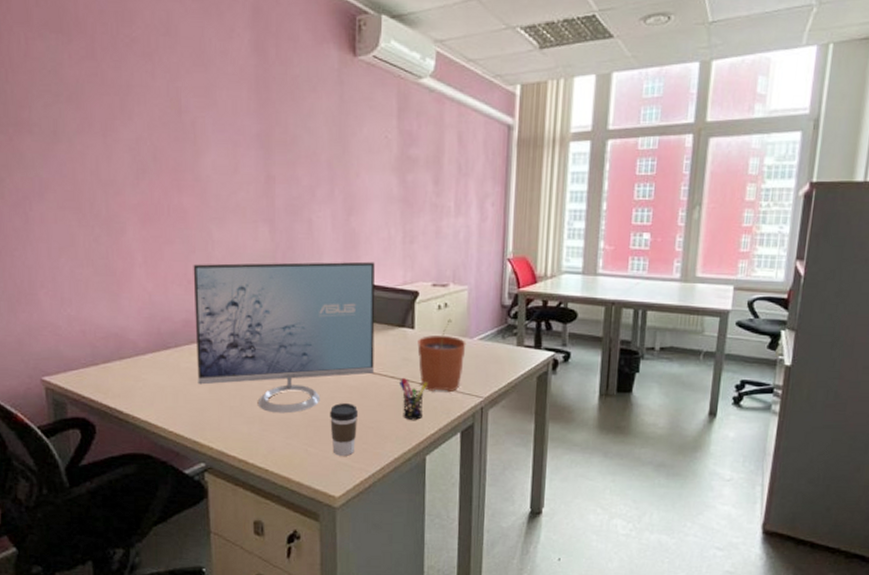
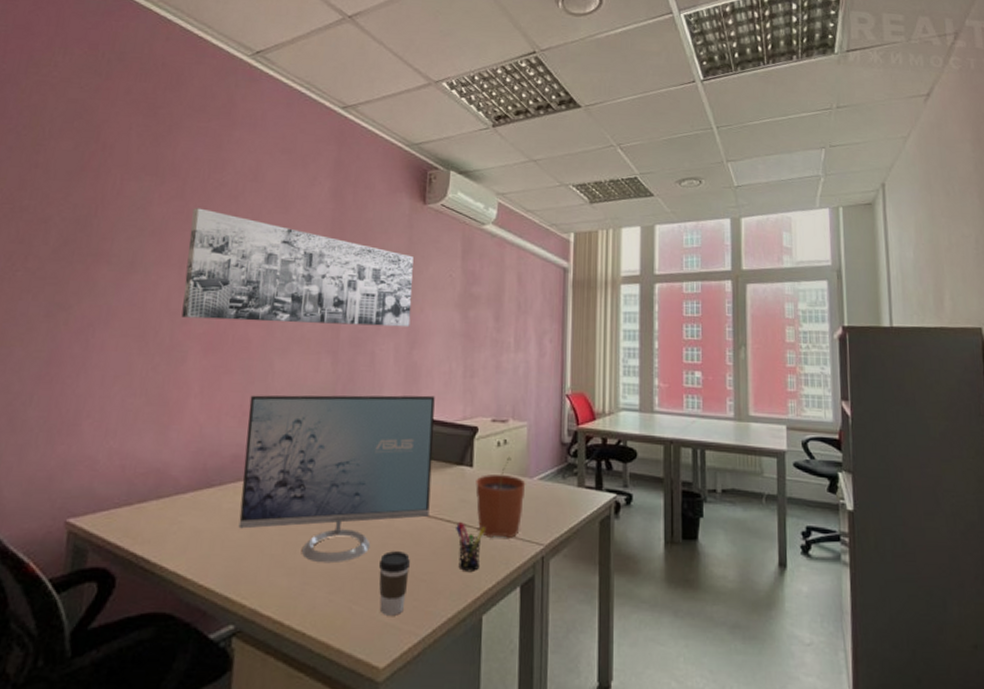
wall art: none [107,69,347,194] -> present [181,208,414,327]

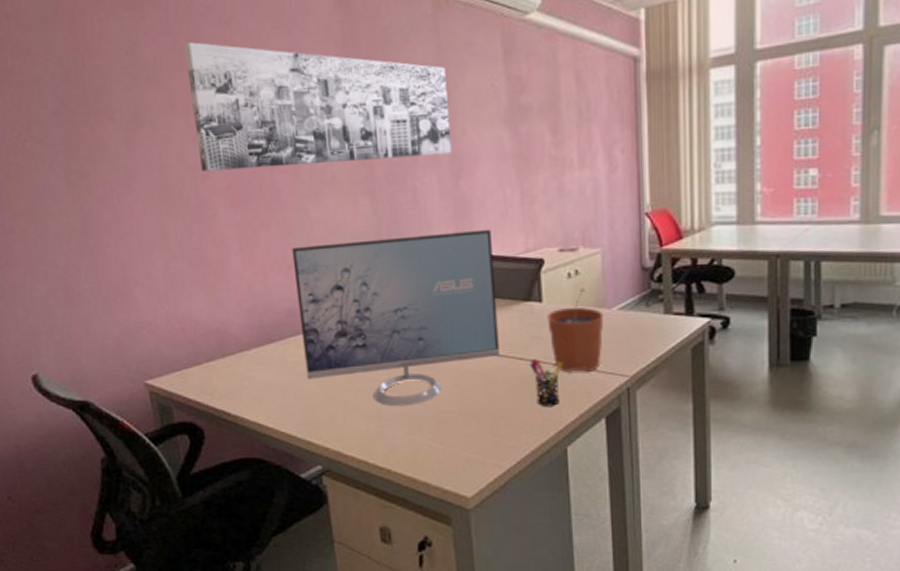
coffee cup: present [379,551,410,616] -> none [454,391,486,451]

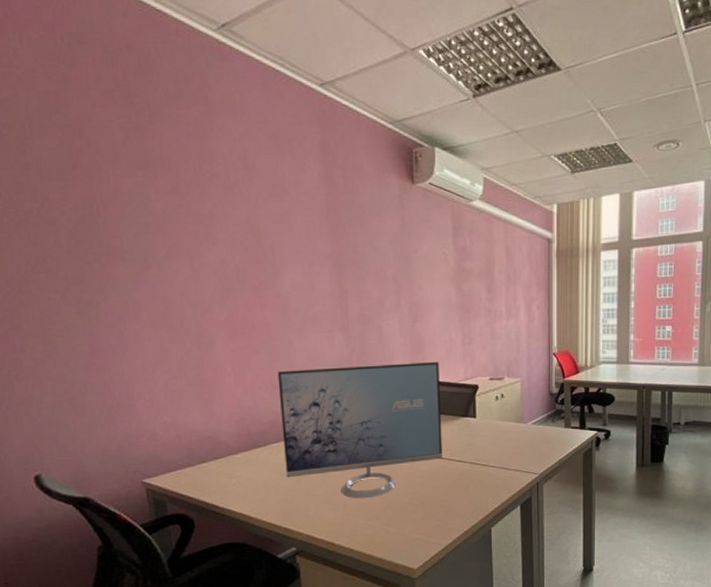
wall art: present [184,42,452,172] -> none [191,201,411,307]
pen holder: present [530,359,562,406] -> none [465,461,490,497]
plant pot: present [547,287,604,372] -> none [479,407,522,471]

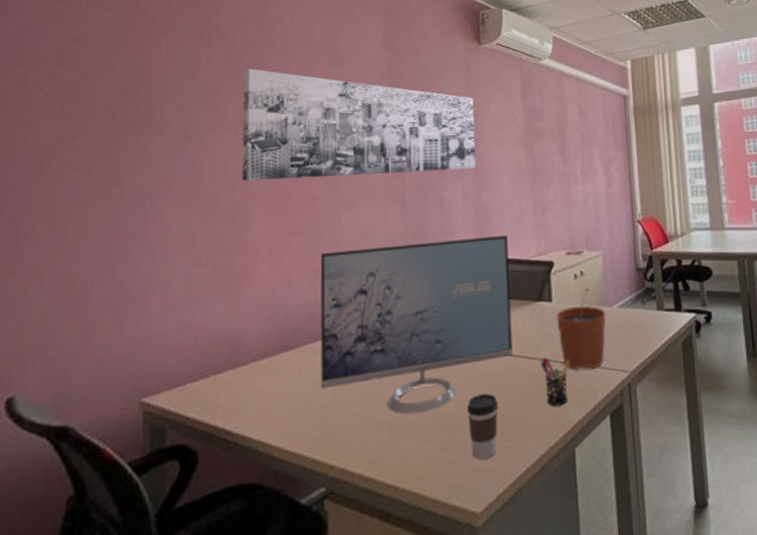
wall art: none [191,201,411,307] -> present [242,68,476,181]
coffee cup: none [406,486,430,533] -> present [467,393,498,460]
pen holder: none [465,461,490,497] -> present [541,358,570,406]
plant pot: none [479,407,522,471] -> present [556,287,606,370]

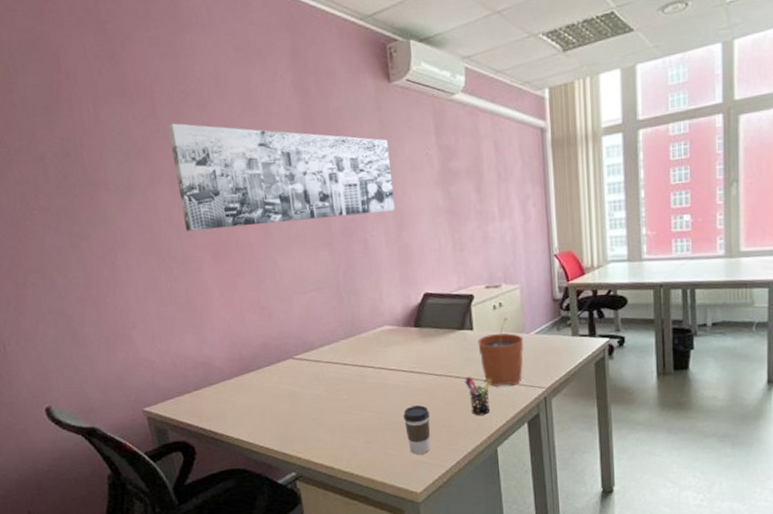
monitor: present [320,235,513,415] -> none [264,272,440,421]

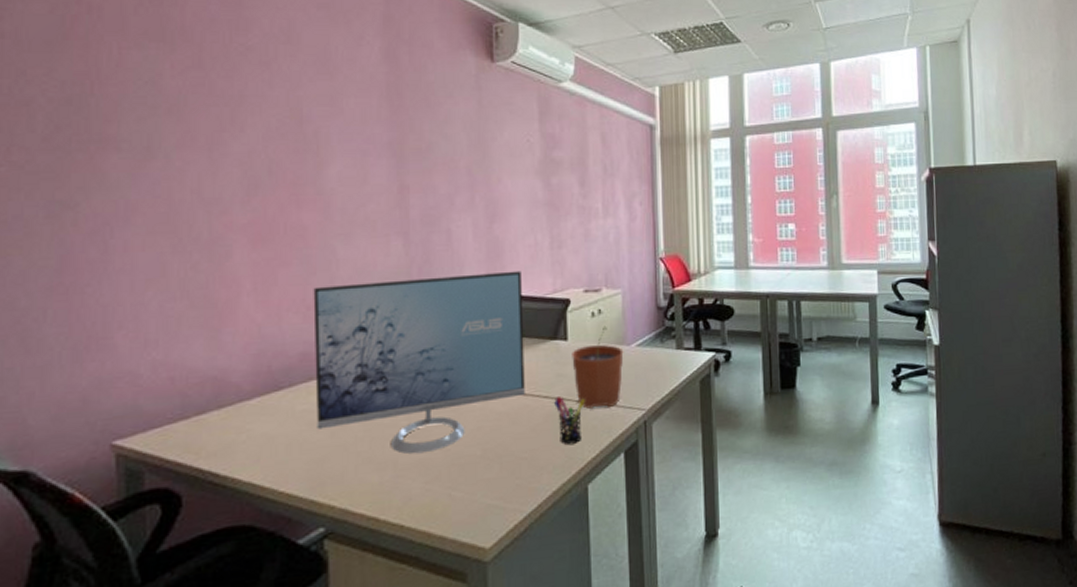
wall art: present [168,123,395,231] -> none [216,78,488,207]
monitor: none [264,272,440,421] -> present [313,270,525,455]
coffee cup: present [403,405,431,455] -> none [477,432,509,497]

